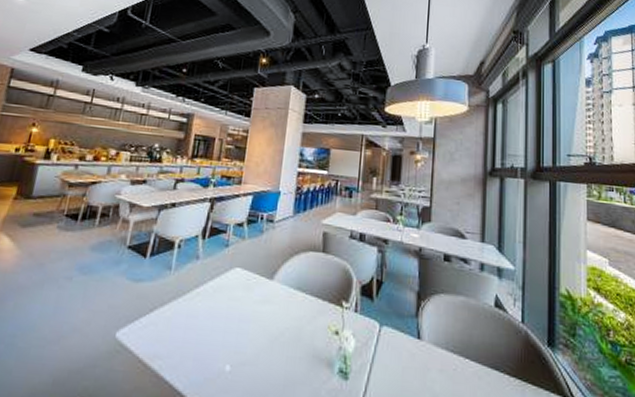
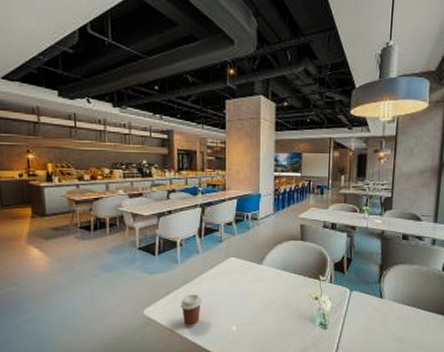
coffee cup: none [163,312,193,362] -> present [180,293,202,327]

